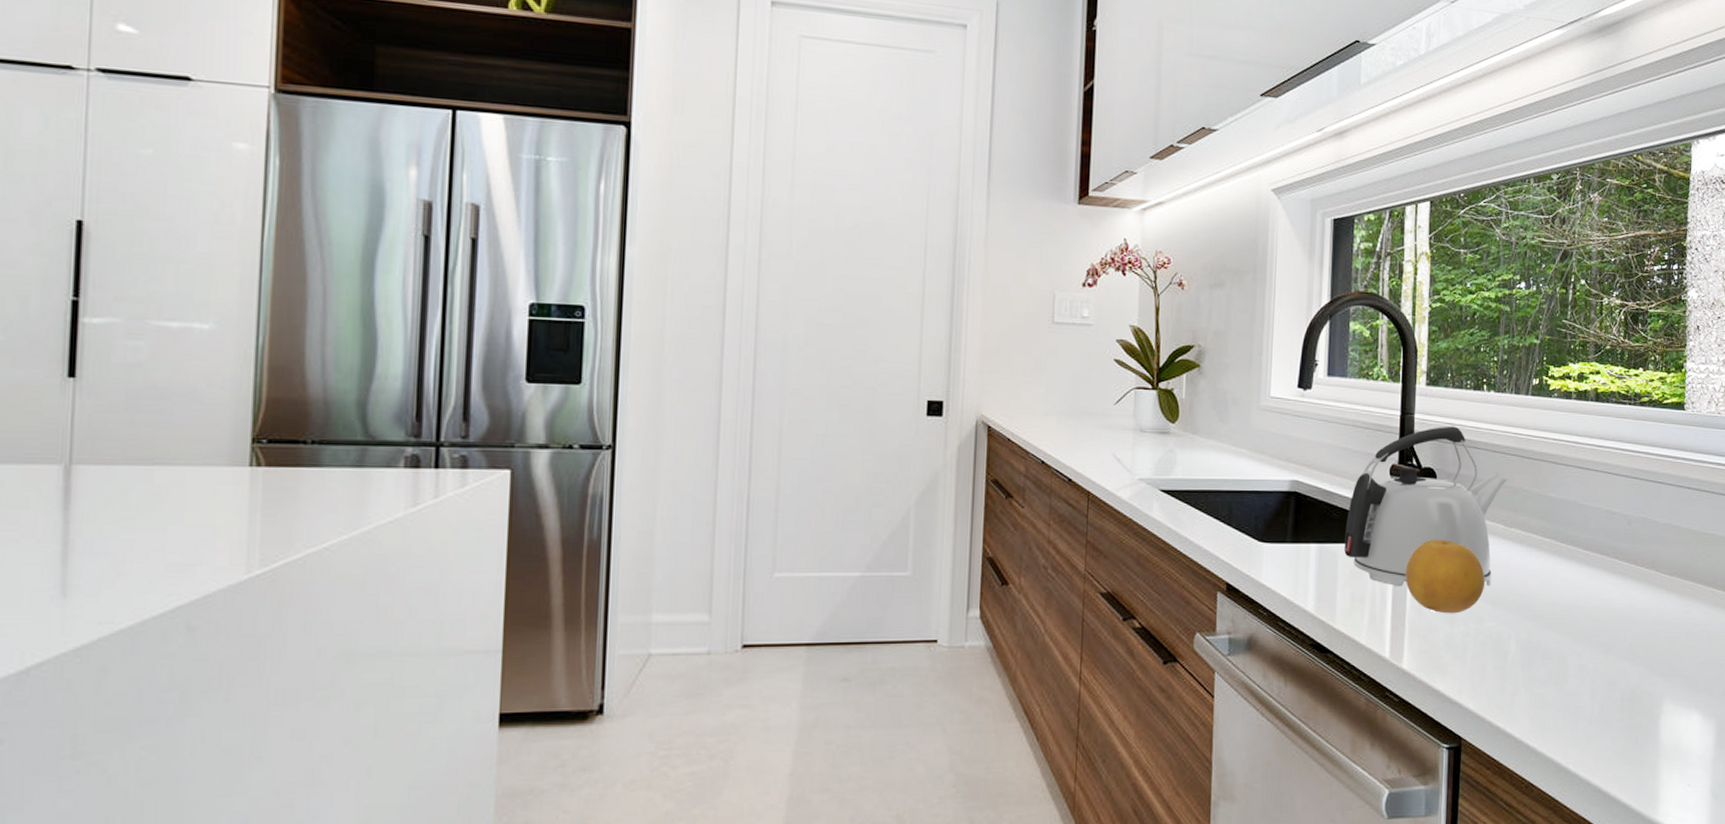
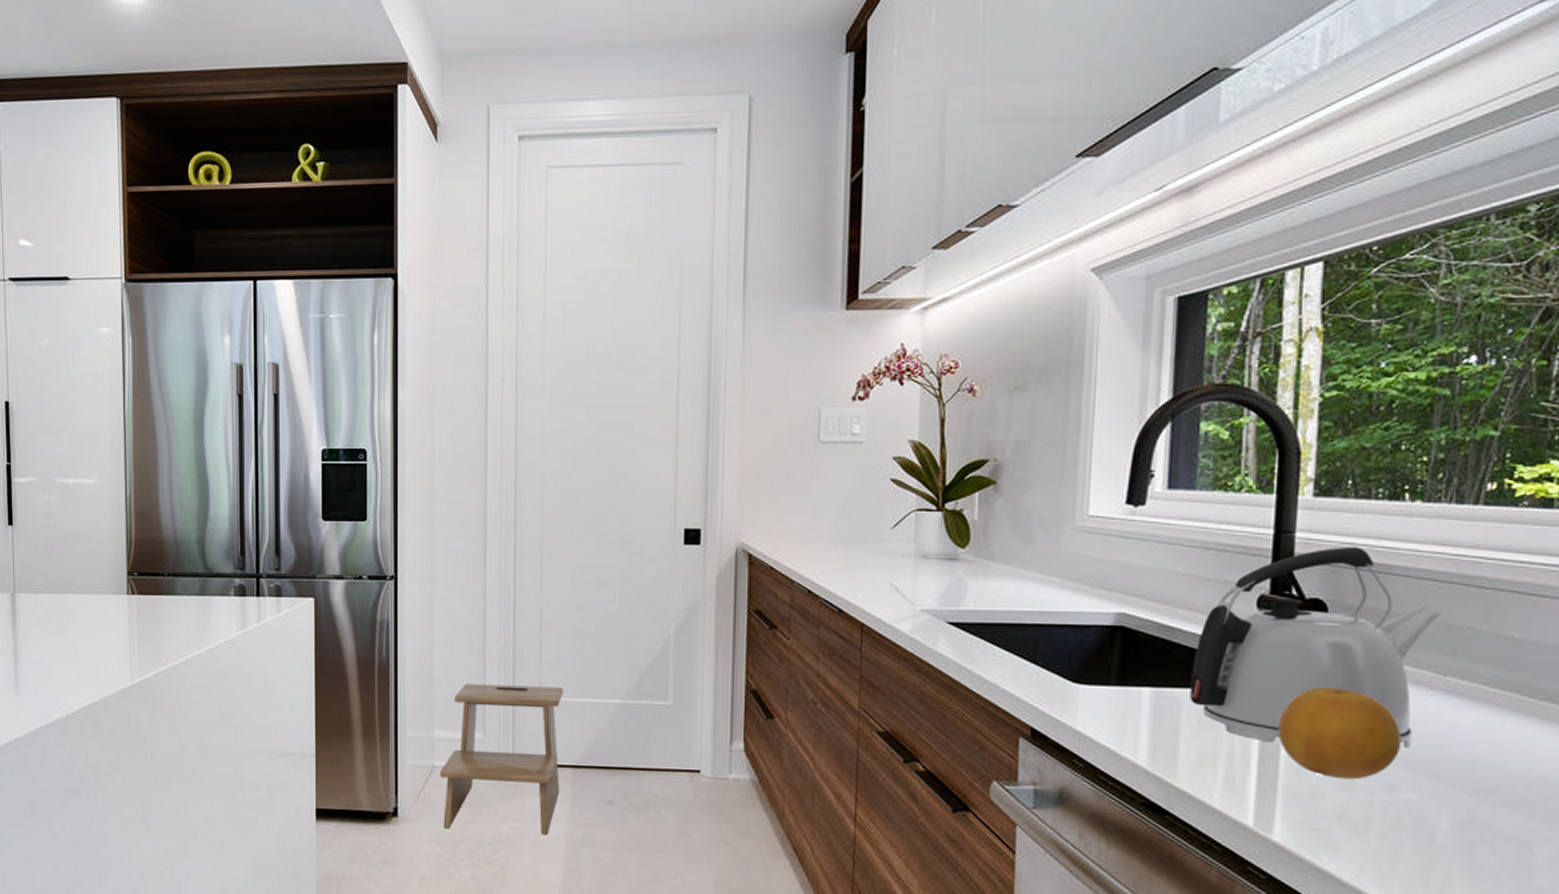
step stool: none [657,561,800,723] -> present [440,683,564,835]

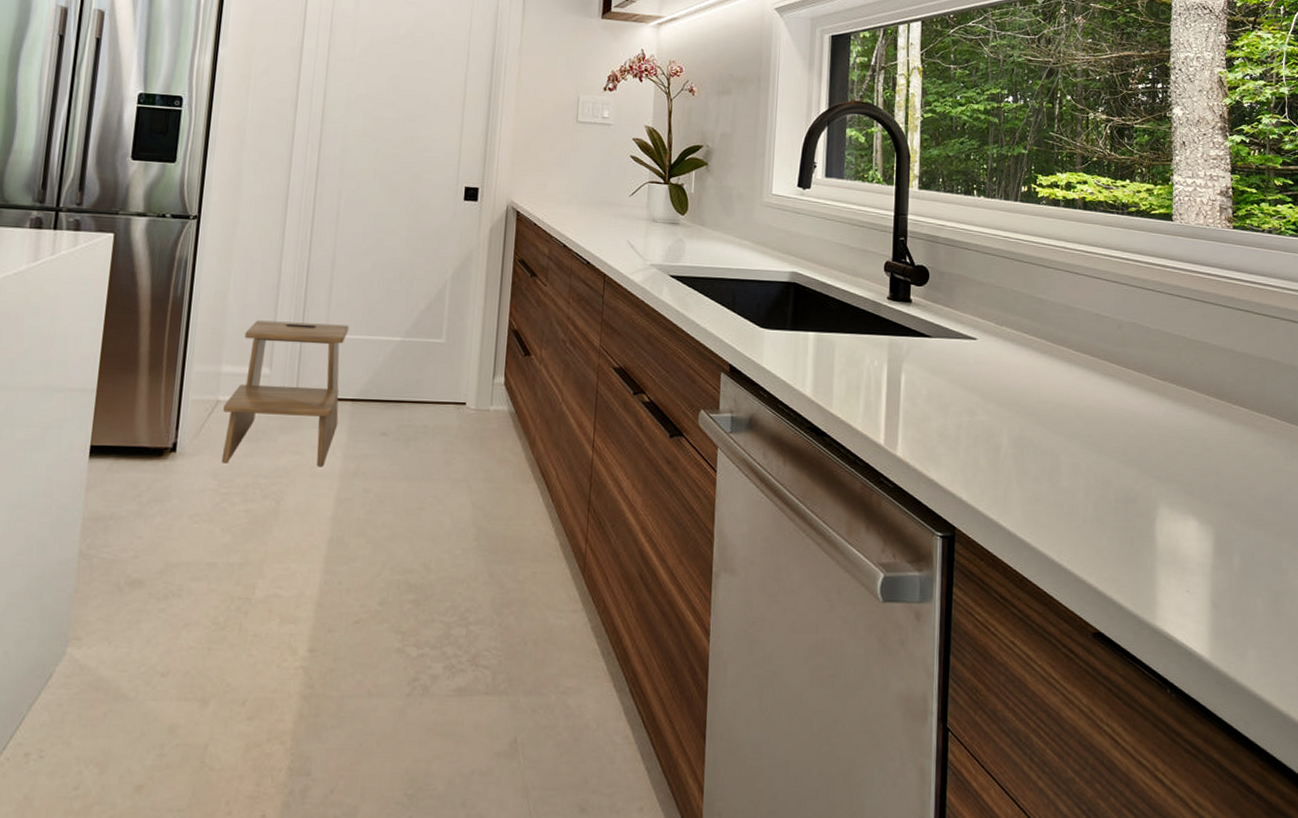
kettle: present [1190,546,1442,748] -> none [841,227,999,381]
fruit: present [1278,686,1401,780] -> none [899,333,977,406]

